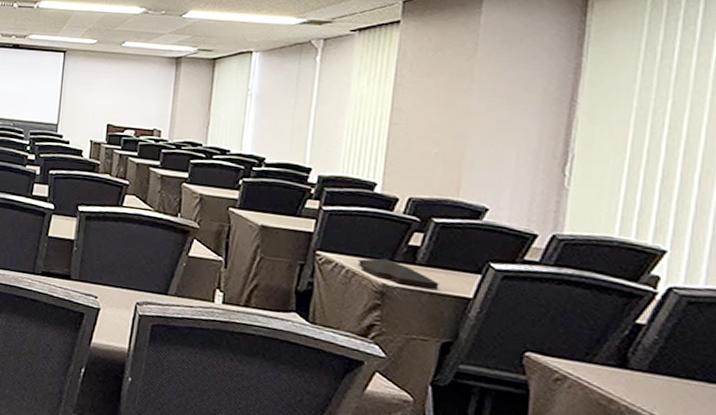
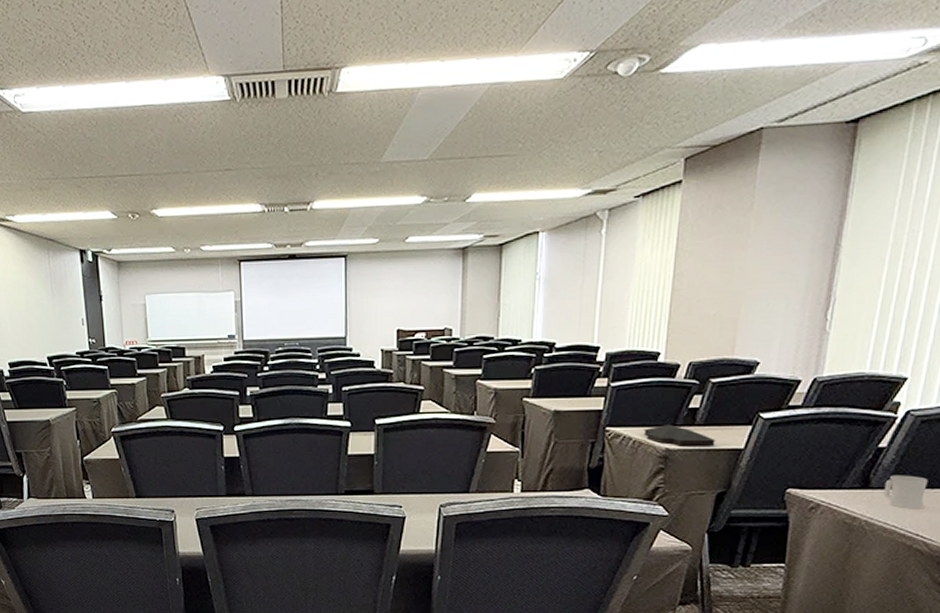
mug: none [646,358,703,407] -> present [883,475,928,511]

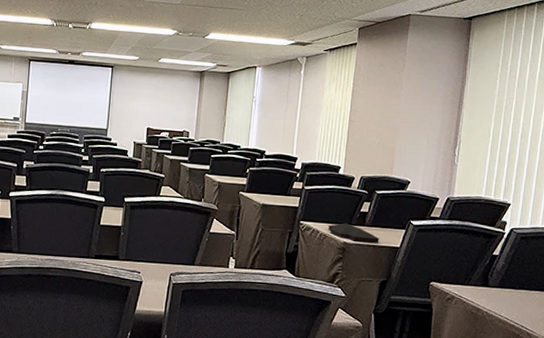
mug: present [883,475,928,511] -> none [498,277,528,307]

